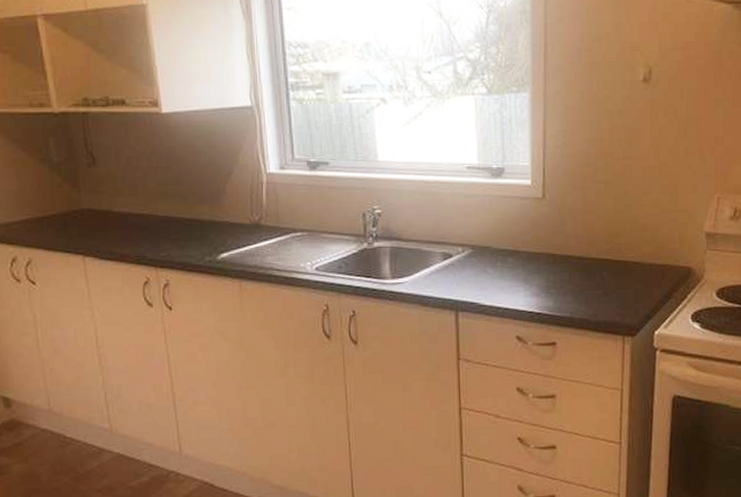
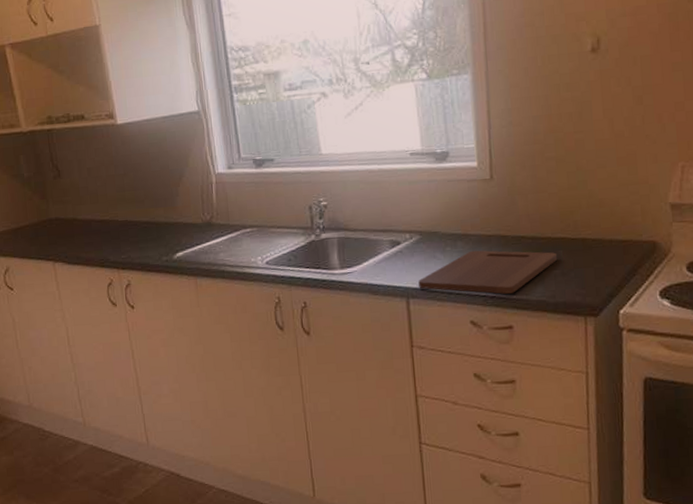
cutting board: none [468,267,601,311] -> present [418,250,558,294]

